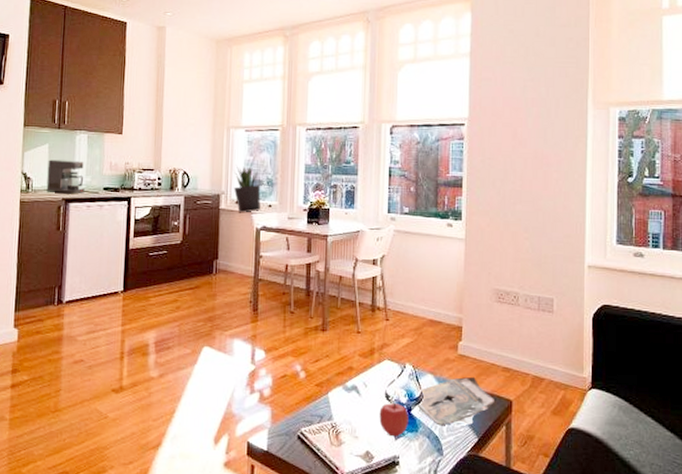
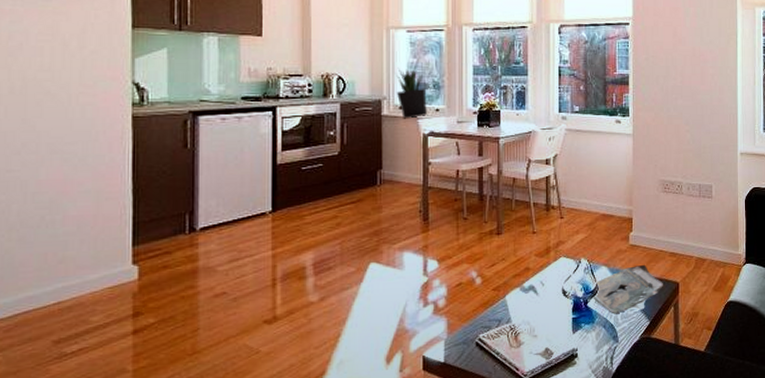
coffee maker: present [46,159,85,194] -> none [167,66,218,106]
fruit: present [379,403,408,437] -> none [557,298,585,331]

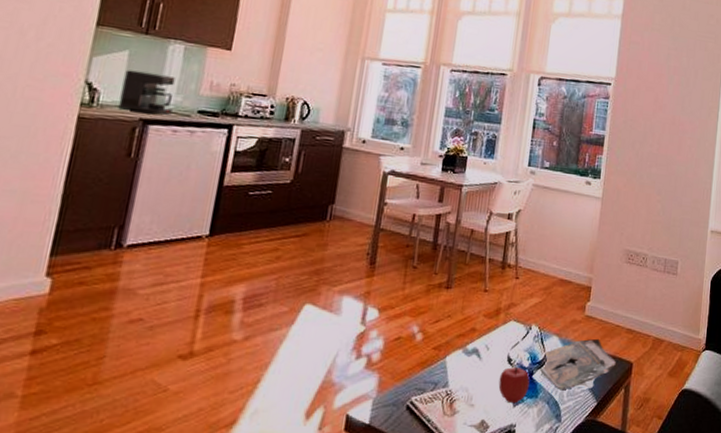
coffee maker: none [167,66,218,106] -> present [118,70,175,115]
planter: present [396,68,428,119] -> none [361,101,393,155]
fruit: none [557,298,585,331] -> present [498,367,530,404]

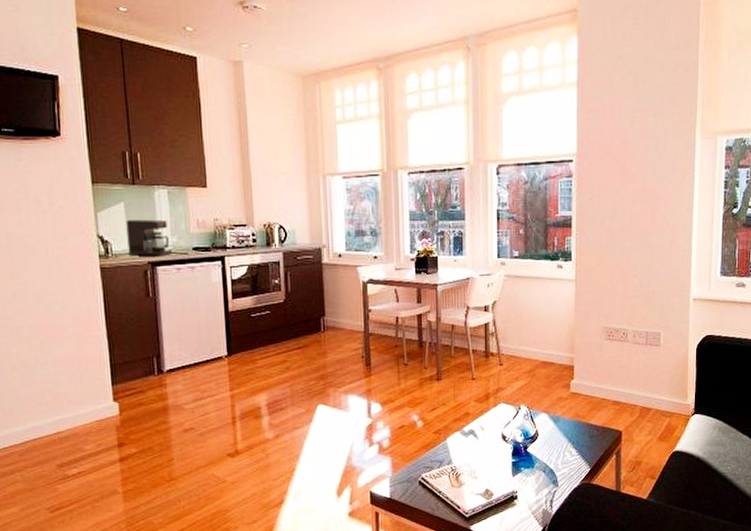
fruit: present [498,367,530,404] -> none [497,443,525,474]
magazine: present [540,338,617,389] -> none [533,412,606,459]

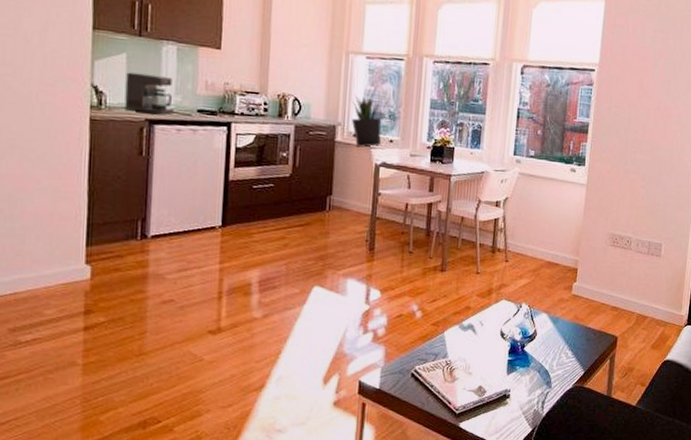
planter: none [334,215,367,267] -> present [351,96,382,148]

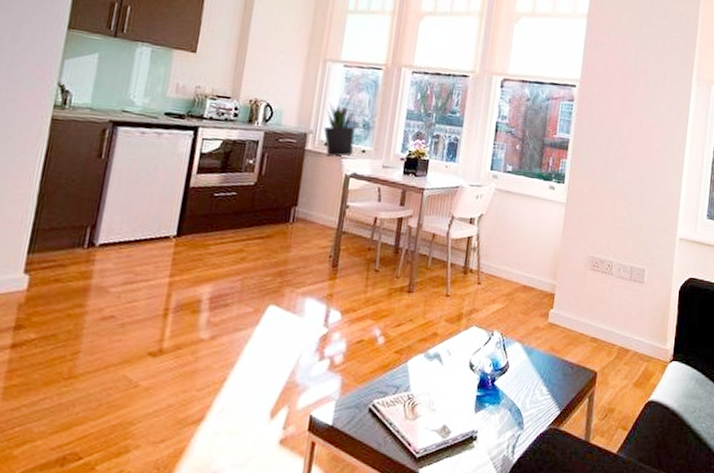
coffee maker: present [124,72,174,115] -> none [89,72,143,117]

